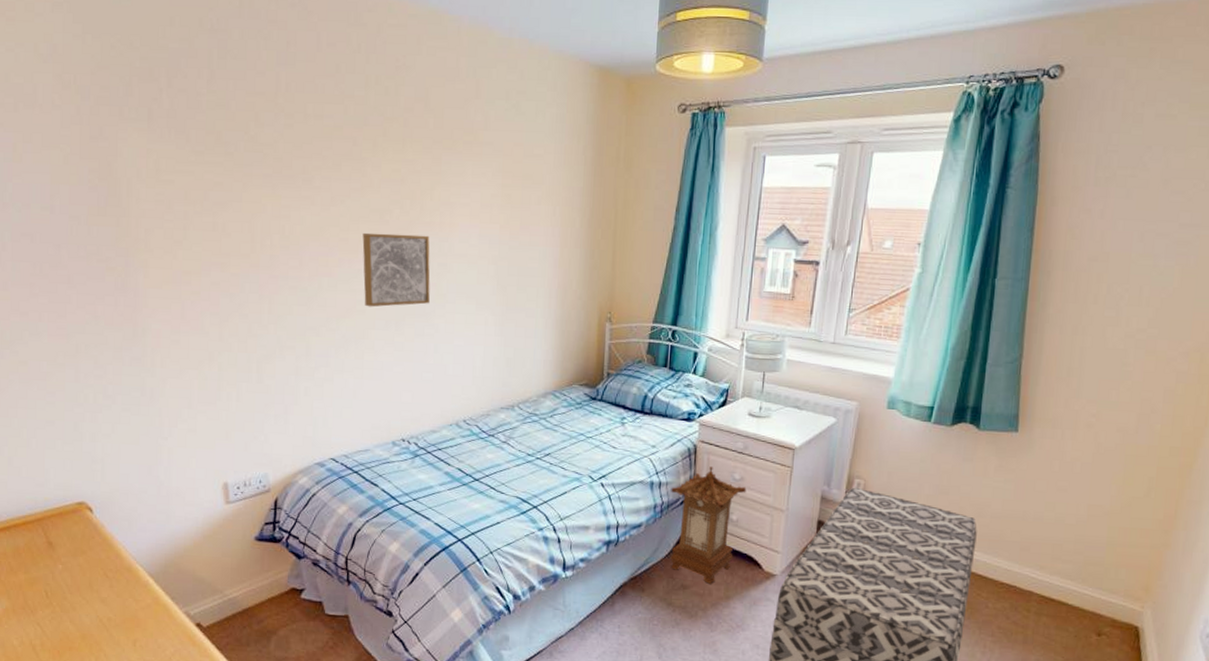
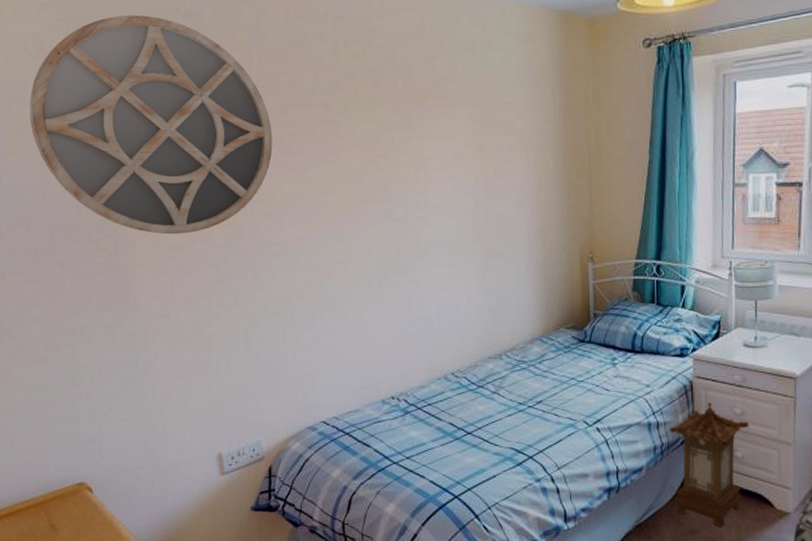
home mirror: none [38,24,296,260] -> present [29,15,273,235]
wall art: present [362,232,430,307] -> none [340,191,410,267]

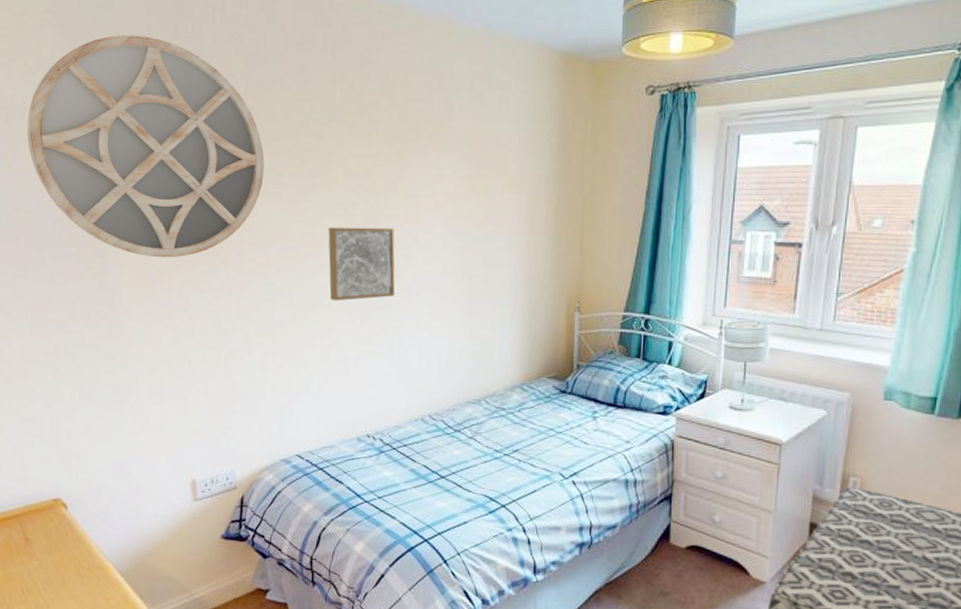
wall art: none [340,191,410,267] -> present [328,227,395,301]
lantern: present [670,403,749,528] -> none [647,463,730,592]

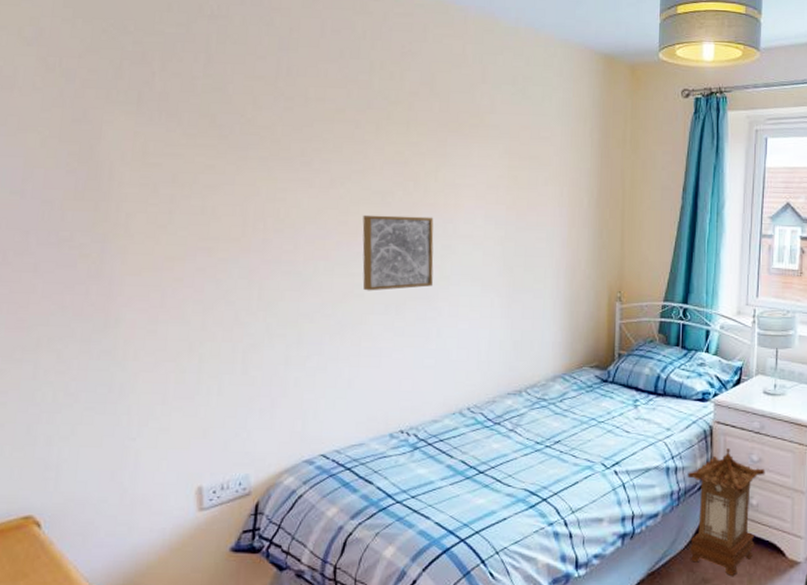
home mirror: present [27,35,265,258] -> none [15,9,295,245]
lantern: none [647,463,730,592] -> present [688,449,765,577]

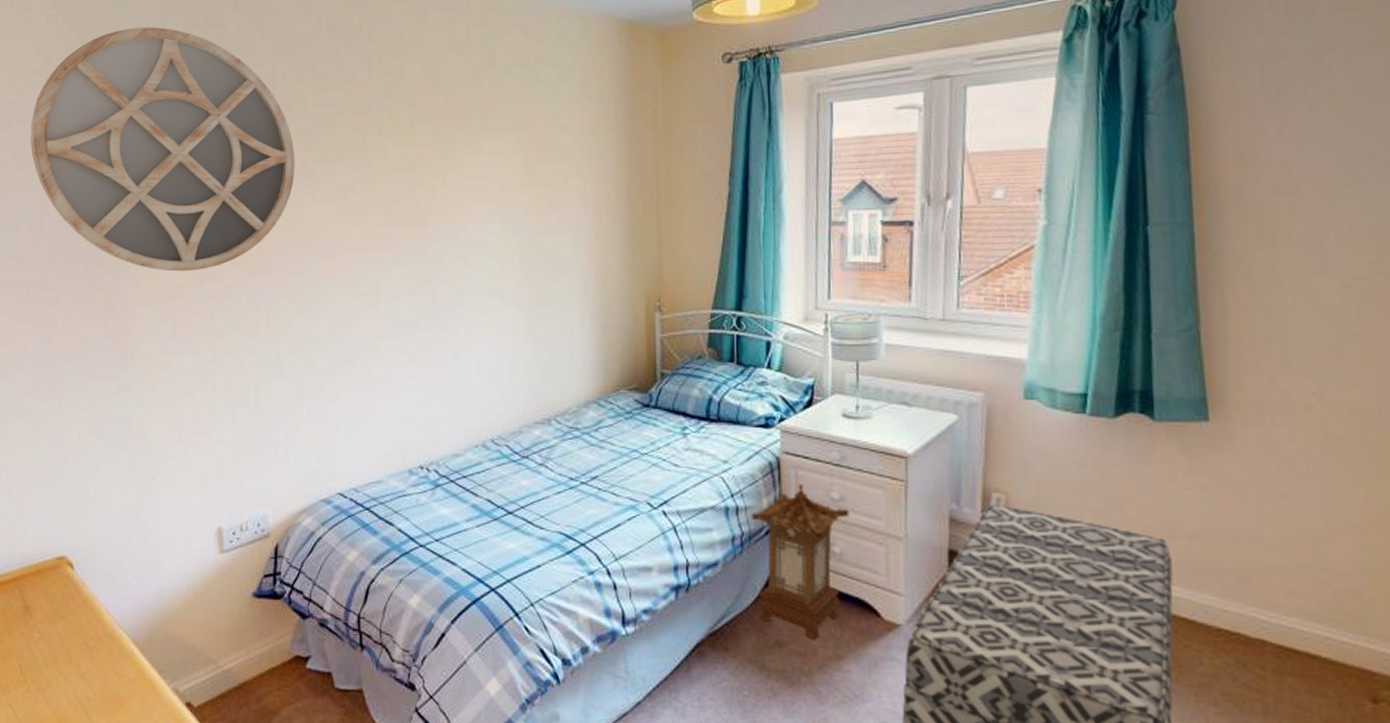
home mirror: none [15,9,295,245] -> present [30,27,295,272]
wall art: present [362,215,434,291] -> none [369,225,446,312]

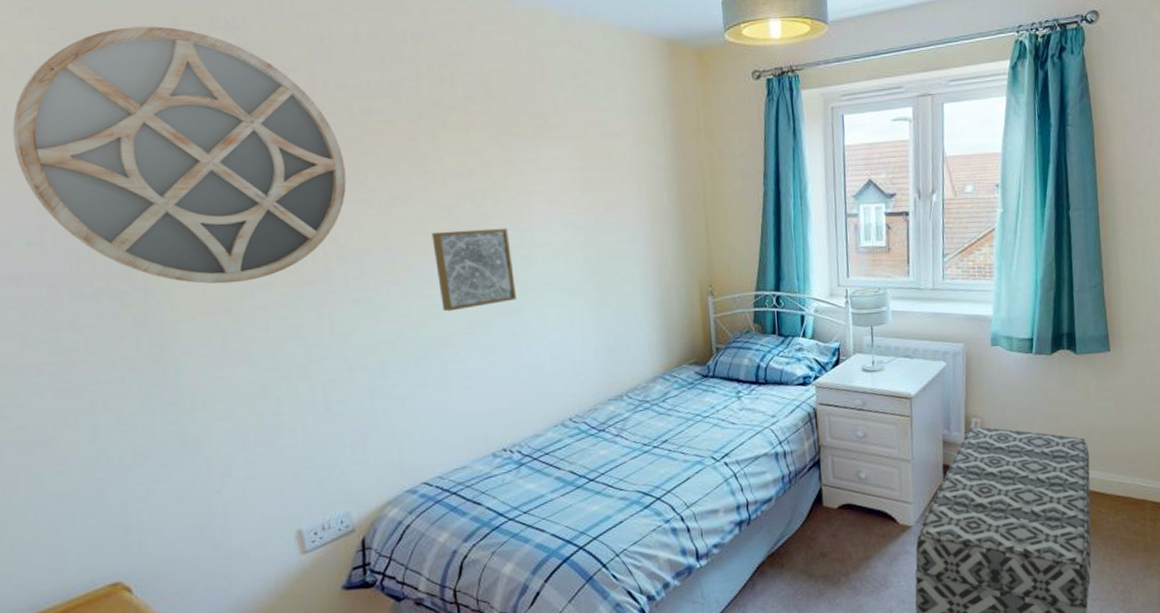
wall art: none [369,225,446,312] -> present [432,228,516,312]
lantern: present [752,484,850,641] -> none [796,428,871,548]

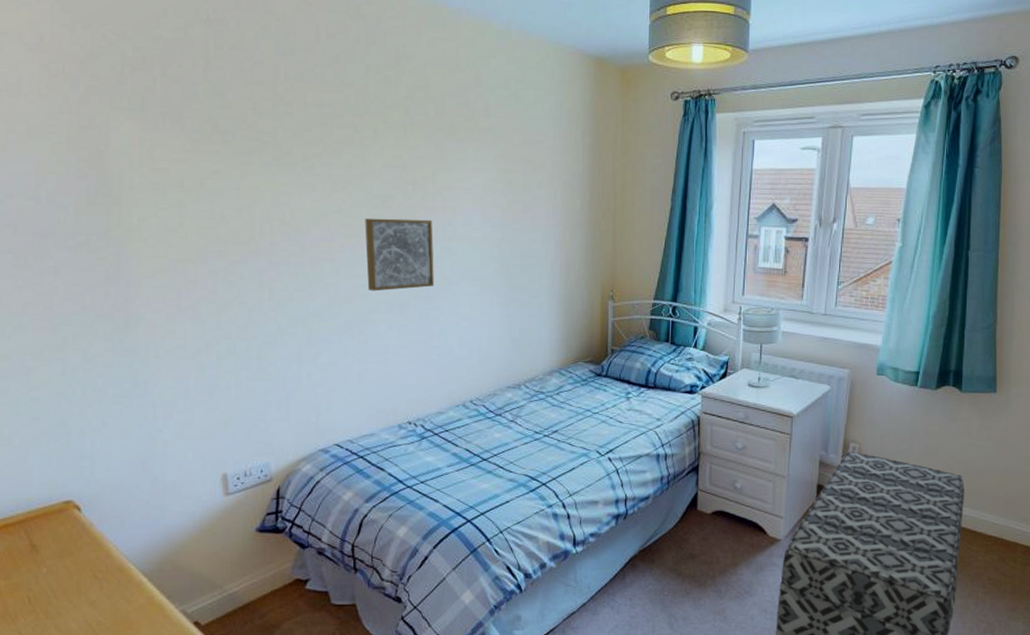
home mirror: present [12,26,347,284] -> none [23,14,296,248]

